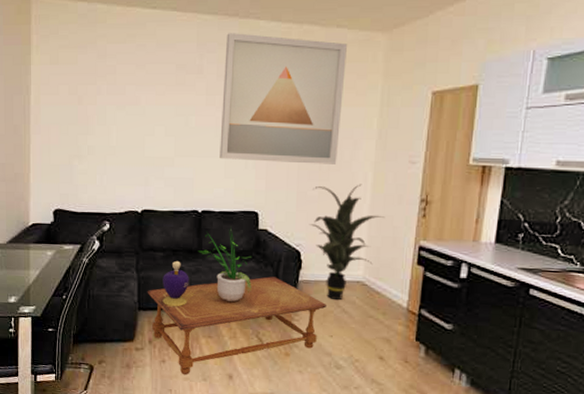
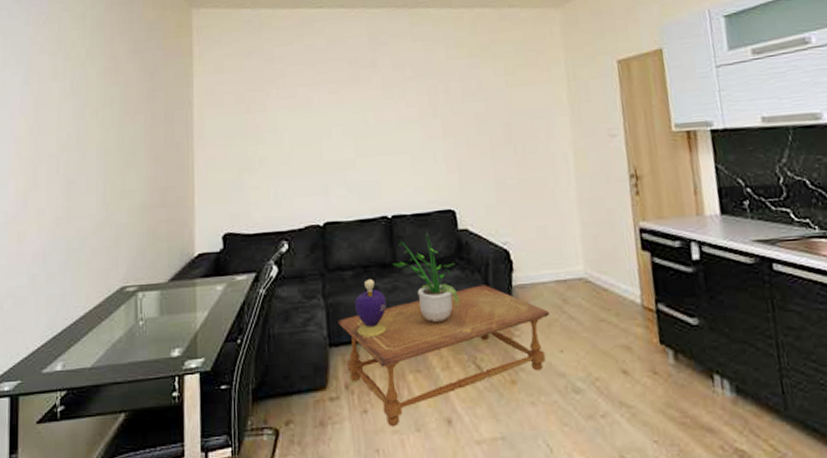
wall art: present [220,33,347,165] -> none [397,21,533,155]
indoor plant: present [310,184,385,301] -> none [511,165,596,305]

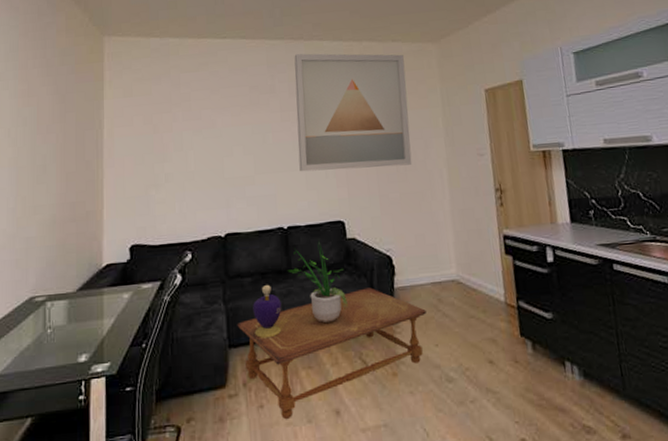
wall art: none [397,21,533,155] -> present [294,53,412,172]

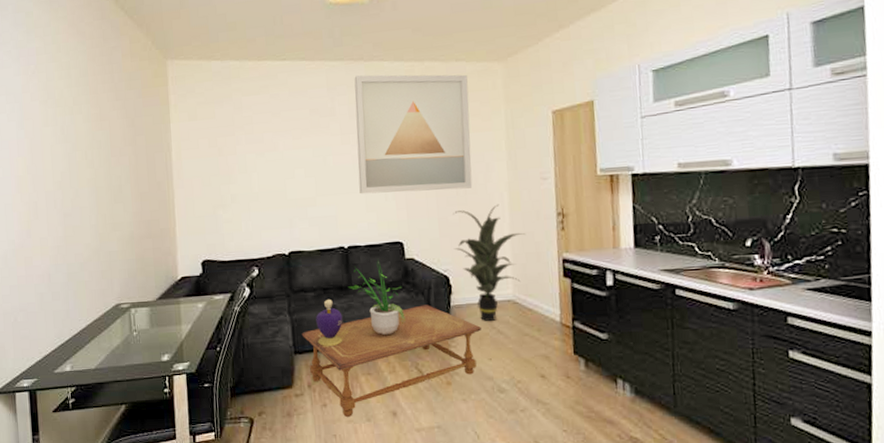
indoor plant: none [394,180,466,305] -> present [453,204,526,322]

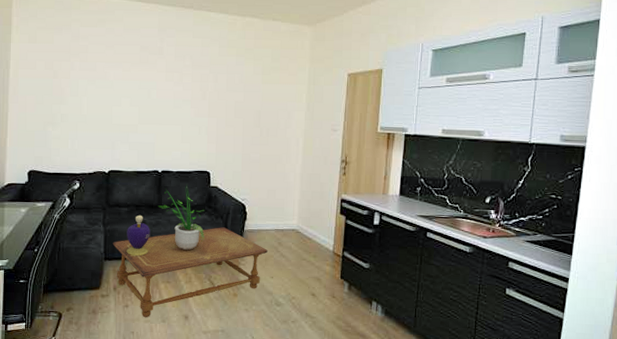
wall art: present [354,74,473,194] -> none [177,22,281,132]
indoor plant: present [453,204,526,322] -> none [253,147,314,246]

